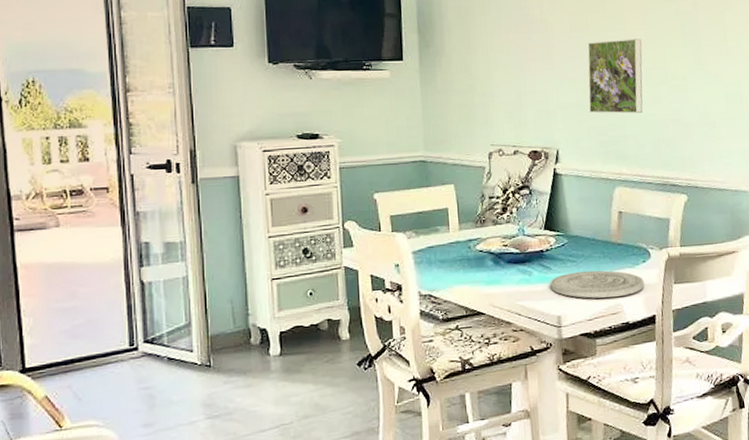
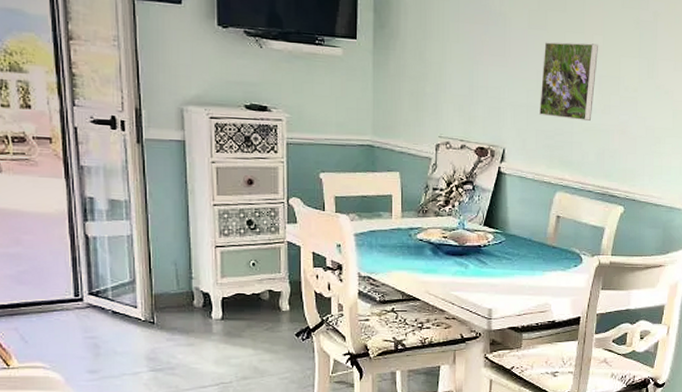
plate: present [550,270,645,299] -> none [484,269,573,297]

